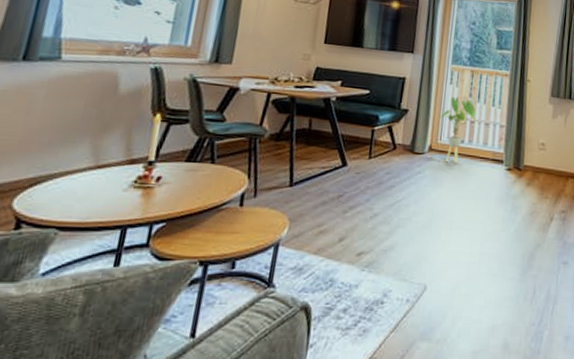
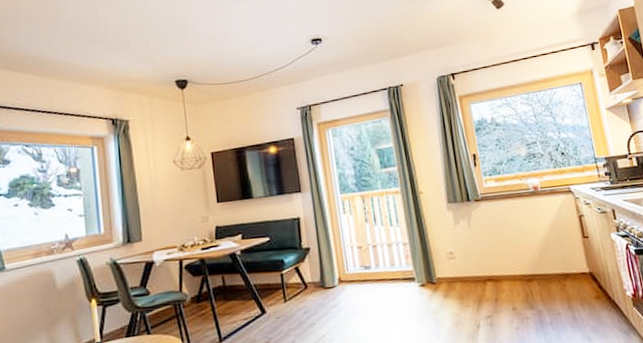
house plant: present [439,97,476,163] -> none [341,224,377,291]

